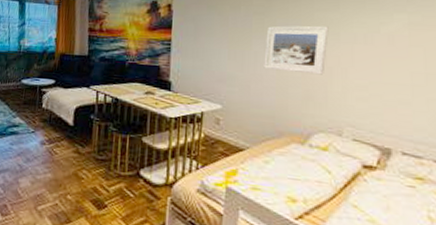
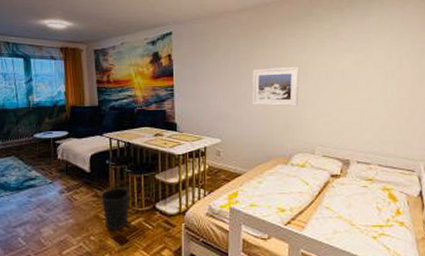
wastebasket: none [82,145,112,193] -> present [101,187,129,230]

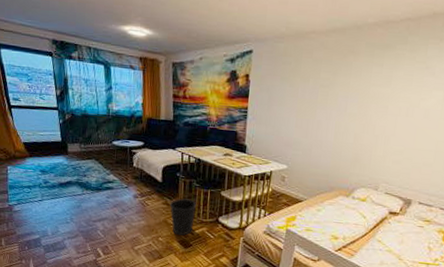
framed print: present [252,66,300,107] -> none [324,98,380,142]

